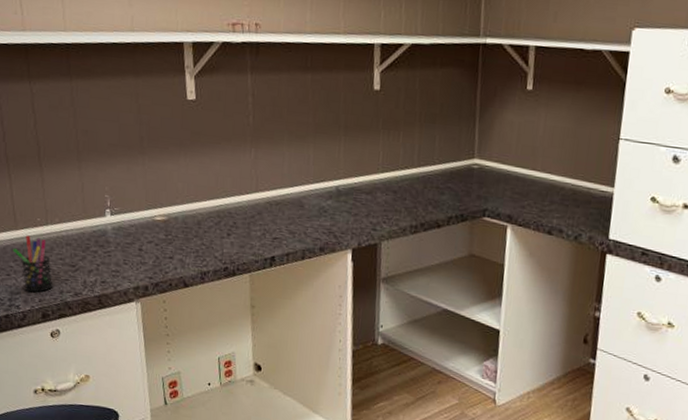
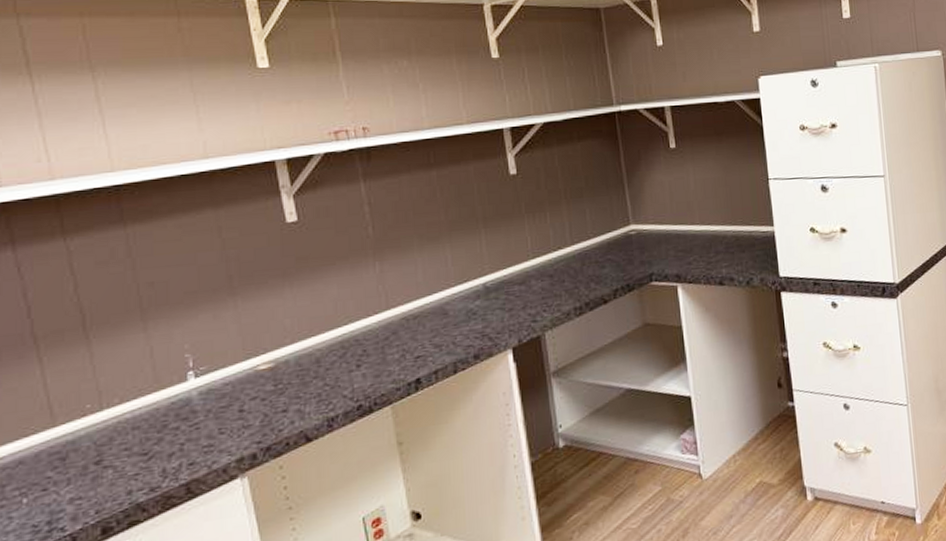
pen holder: present [13,235,53,293] -> none [50,429,116,505]

